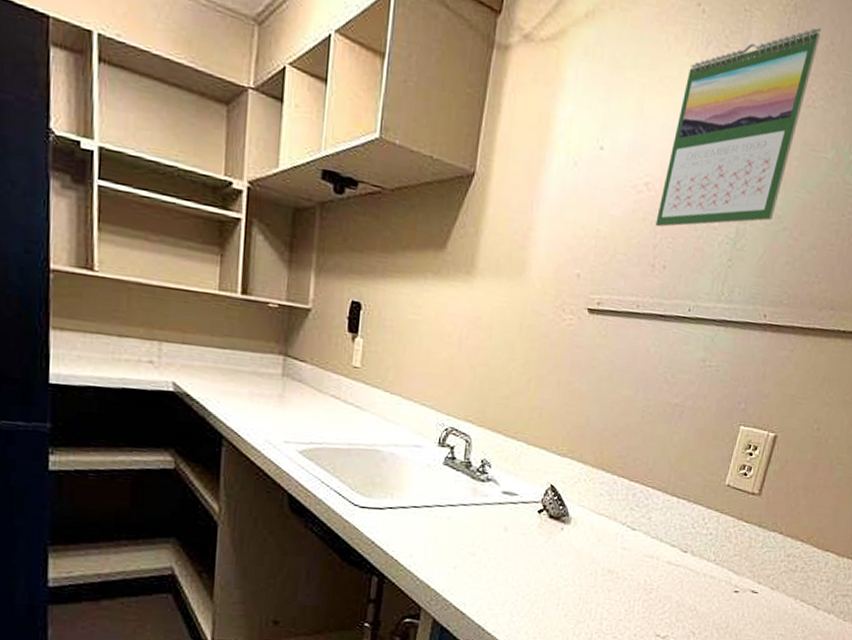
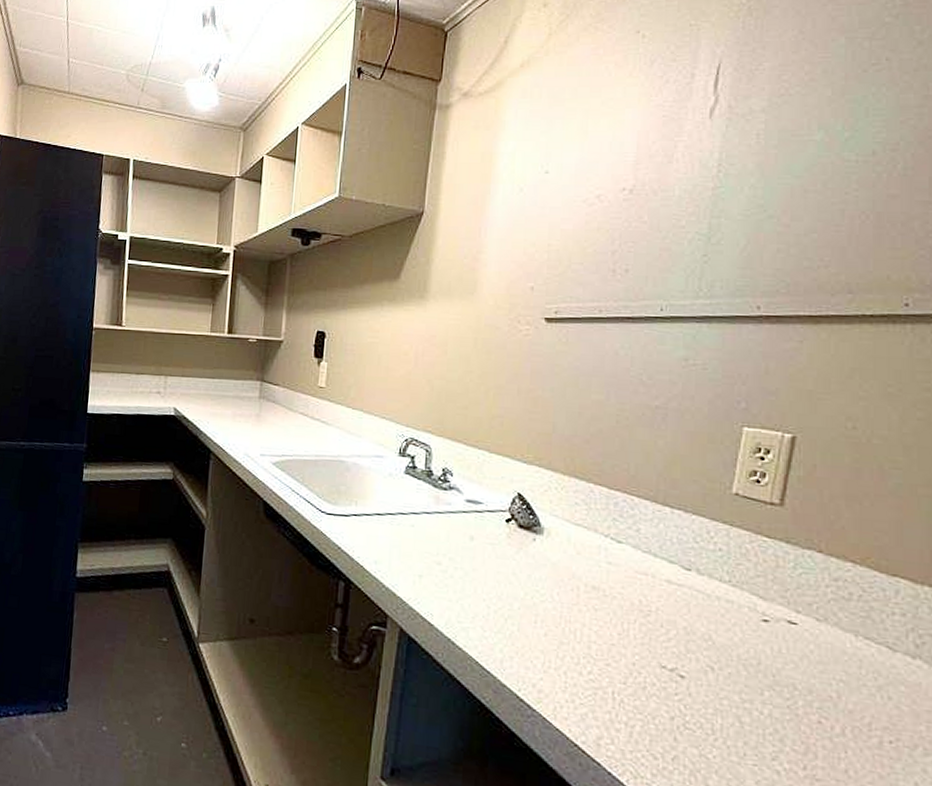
calendar: present [655,27,821,227] -> none [612,21,785,234]

